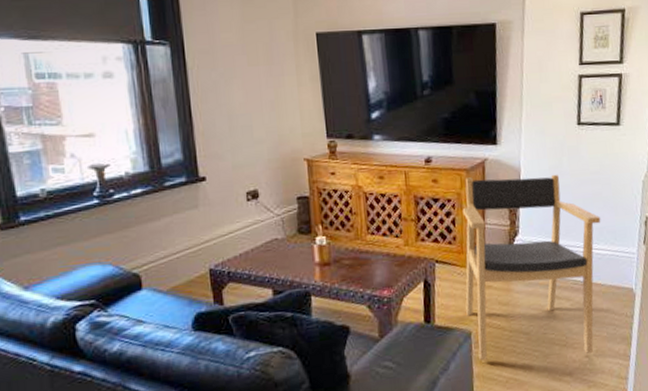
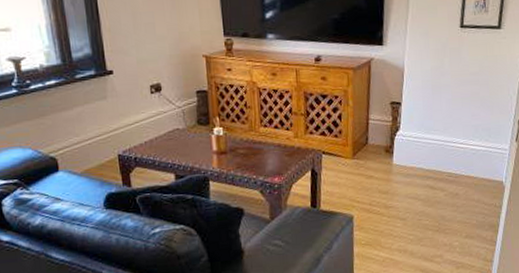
armchair: present [462,174,601,361] -> none [348,74,477,242]

